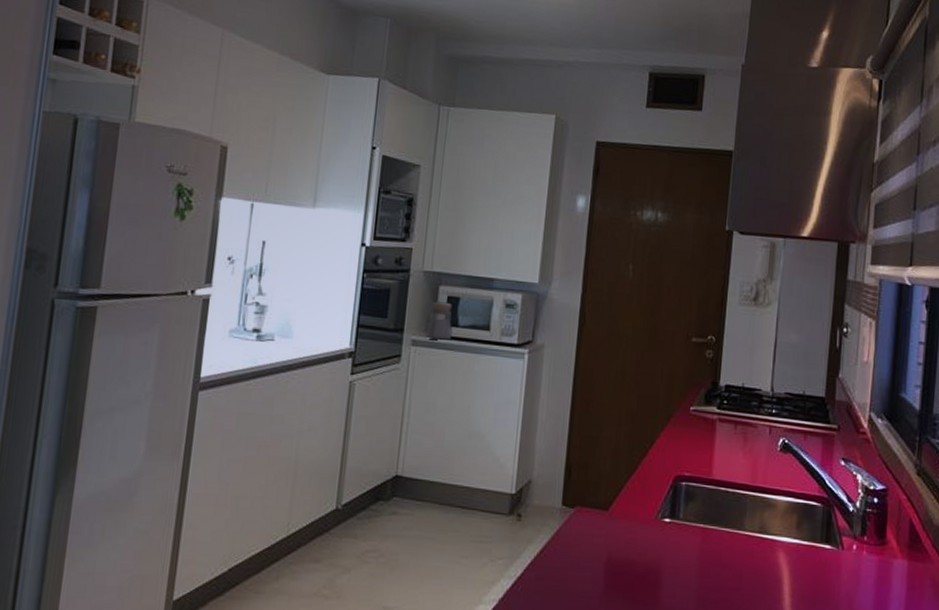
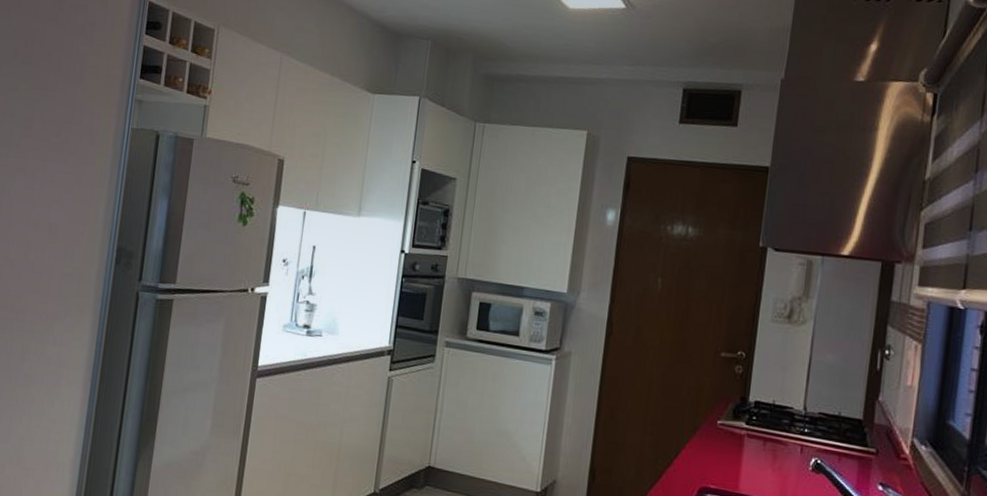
salt shaker: present [425,301,452,341] -> none [458,306,484,344]

